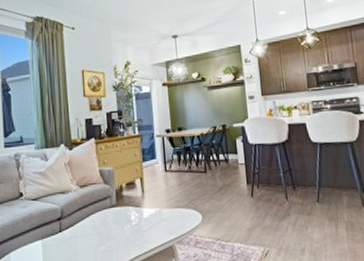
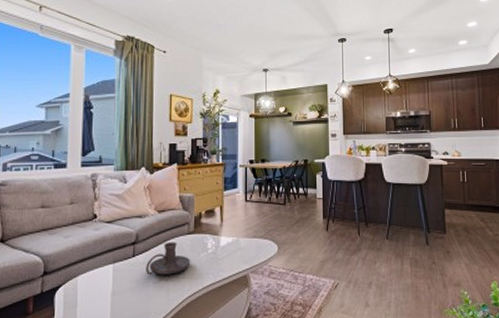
candle holder: none [73,215,115,250] -> present [146,242,190,275]

